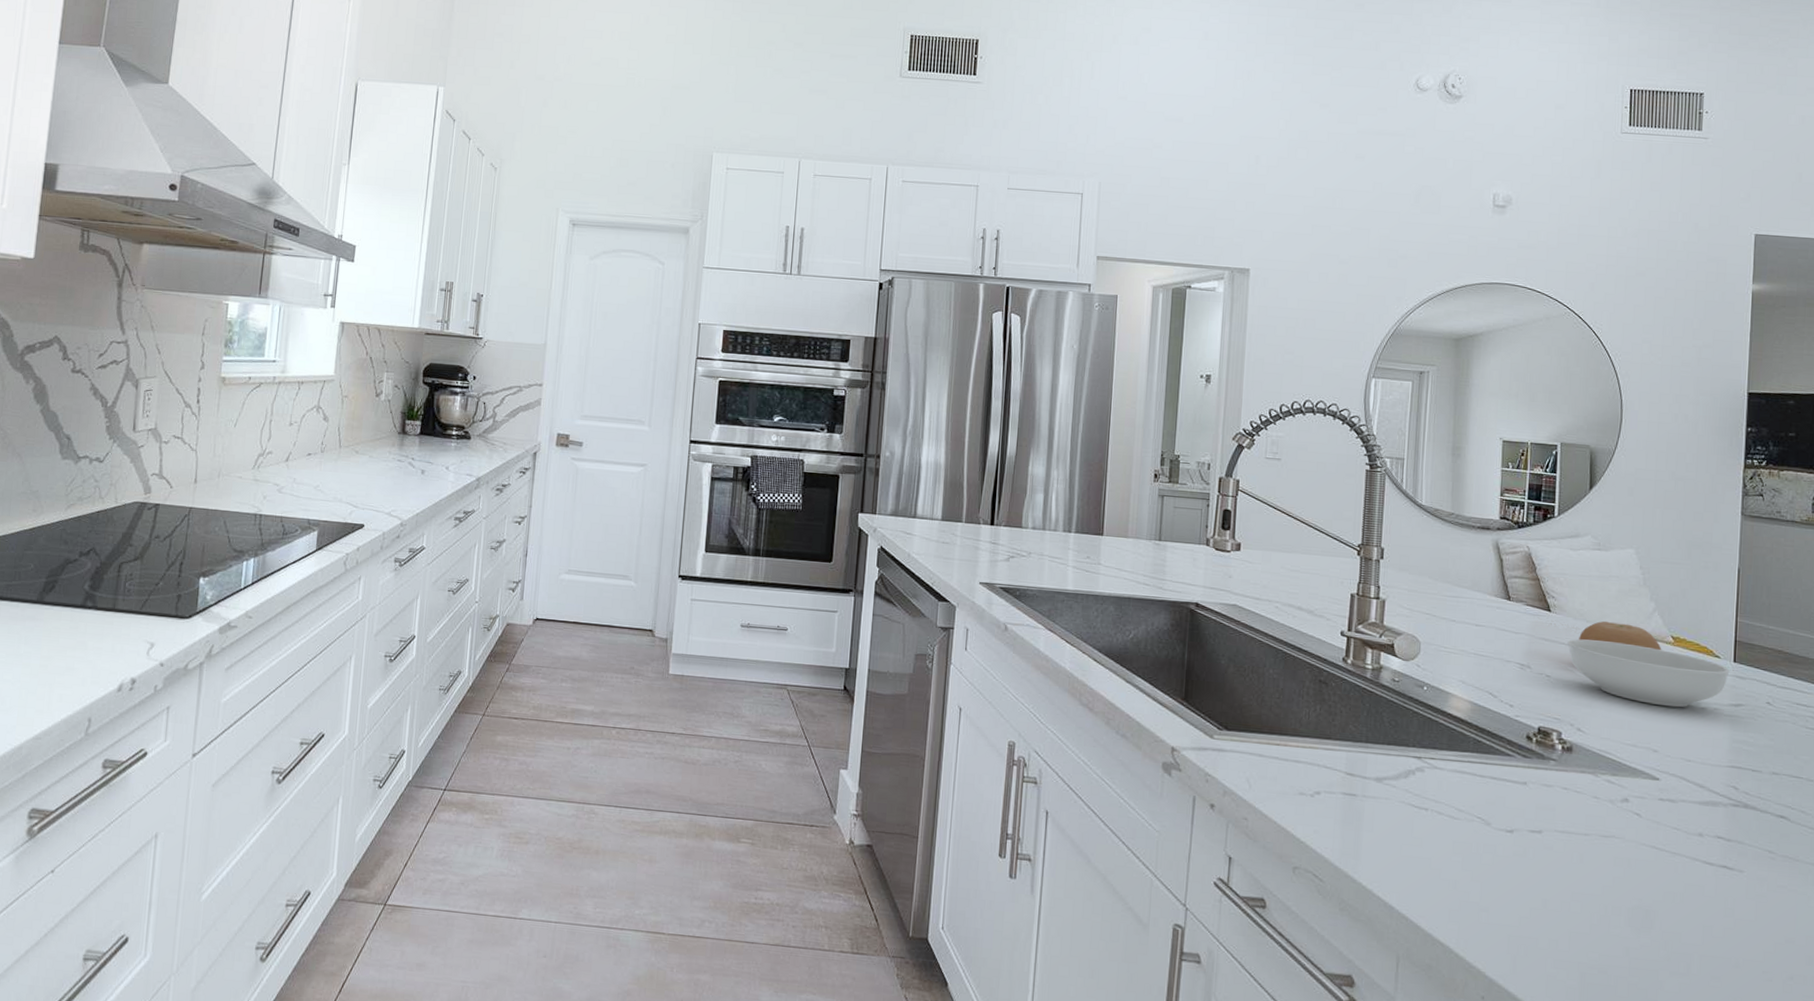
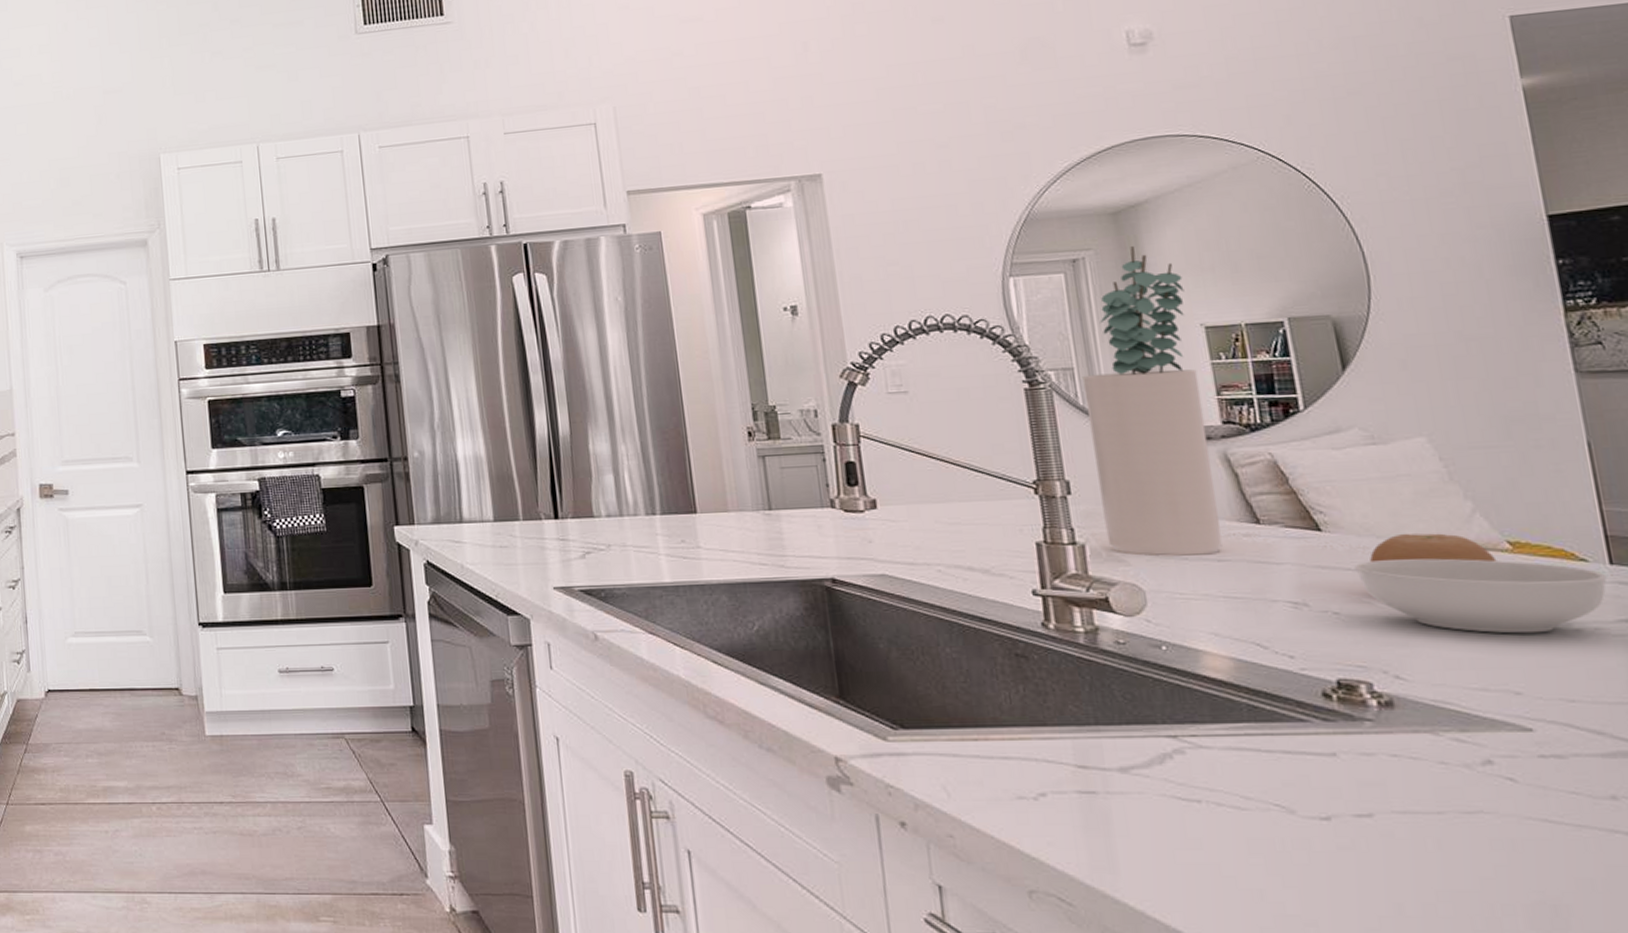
vase: none [1402,368,1495,620] -> present [1082,246,1223,556]

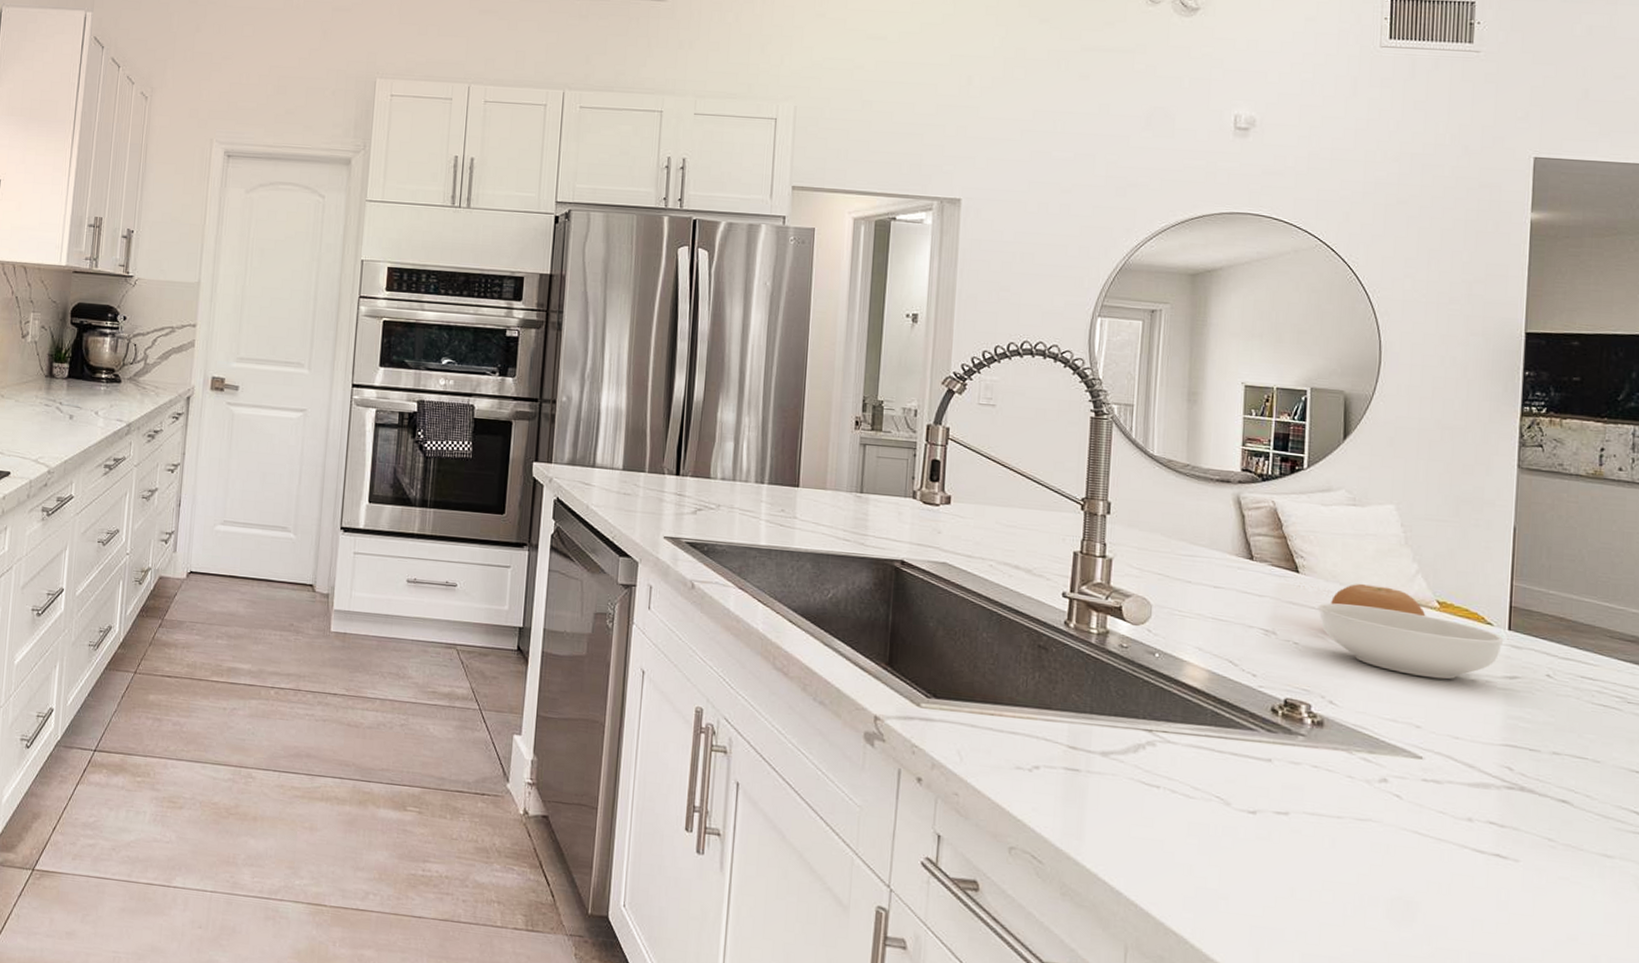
vase: present [1082,246,1223,556] -> none [1131,306,1236,581]

